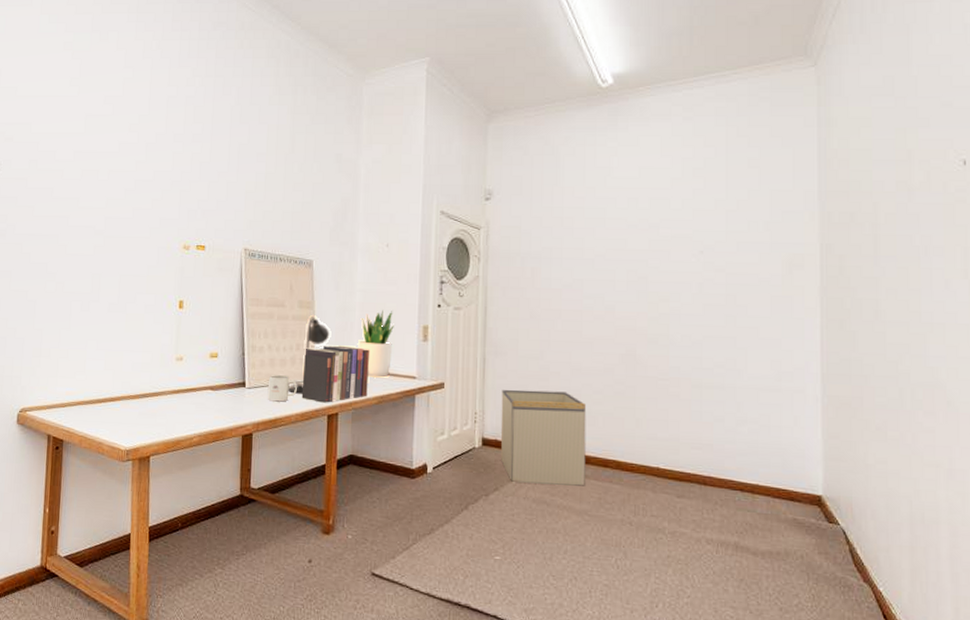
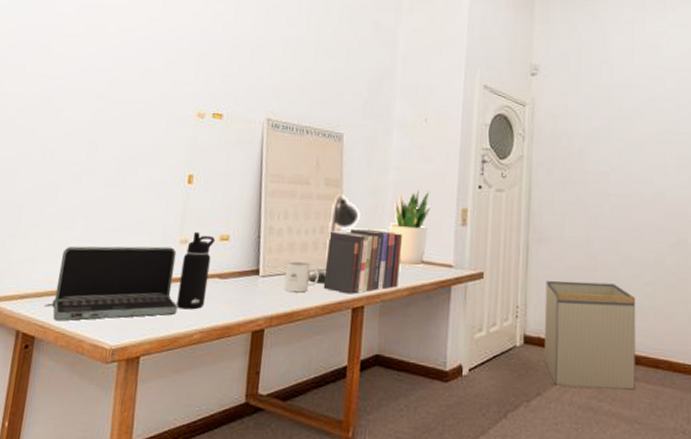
laptop: none [69,363,178,427] -> present [45,246,178,321]
water bottle: none [177,350,206,417] -> present [176,231,216,310]

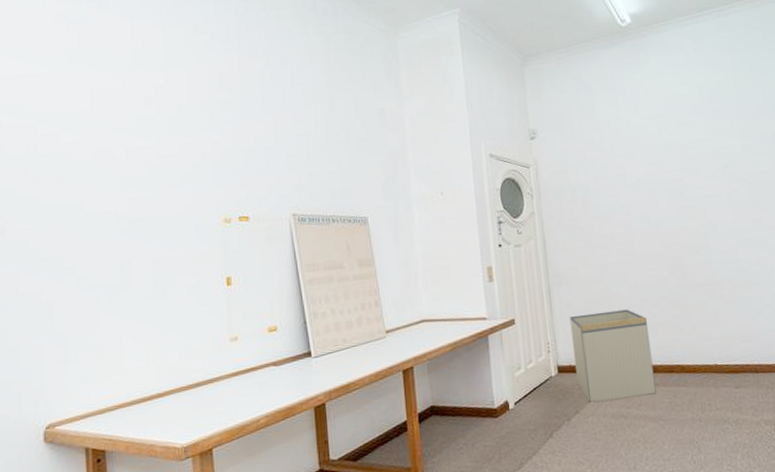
laptop: present [45,246,178,321] -> none [109,346,240,432]
water bottle: present [176,231,216,310] -> none [236,327,265,400]
mug: present [283,261,319,293] -> none [335,337,367,367]
desk lamp: present [308,196,359,284] -> none [358,273,395,354]
books: present [323,228,403,295] -> none [370,297,441,359]
planter: present [390,191,430,266] -> none [425,257,460,325]

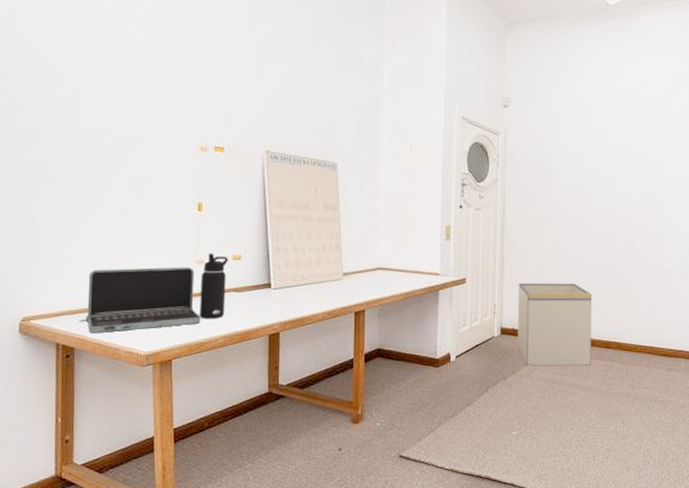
laptop: none [109,346,240,432] -> present [79,267,201,334]
water bottle: none [236,327,265,400] -> present [200,253,229,319]

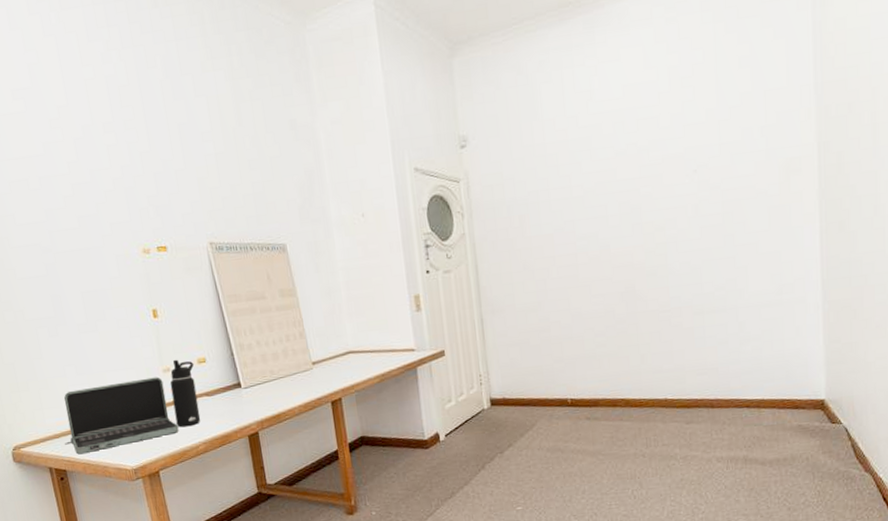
storage bin: present [517,282,593,366] -> none [503,339,596,436]

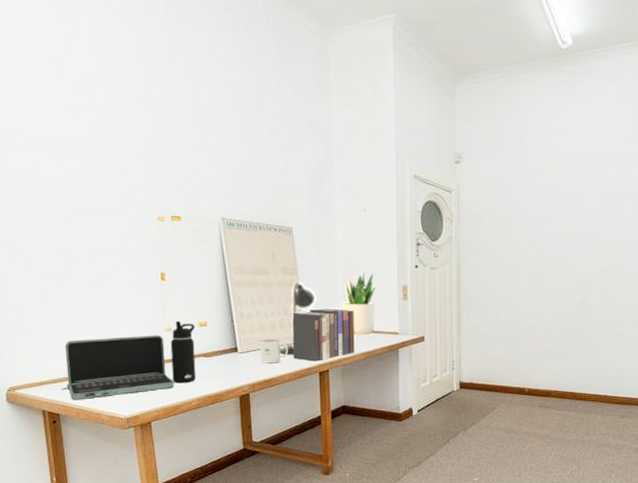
mug: none [263,369,295,398] -> present [259,339,288,364]
desk lamp: none [285,304,319,385] -> present [279,282,315,355]
books: none [295,328,368,391] -> present [292,308,355,362]
planter: none [349,285,387,357] -> present [343,273,376,336]

